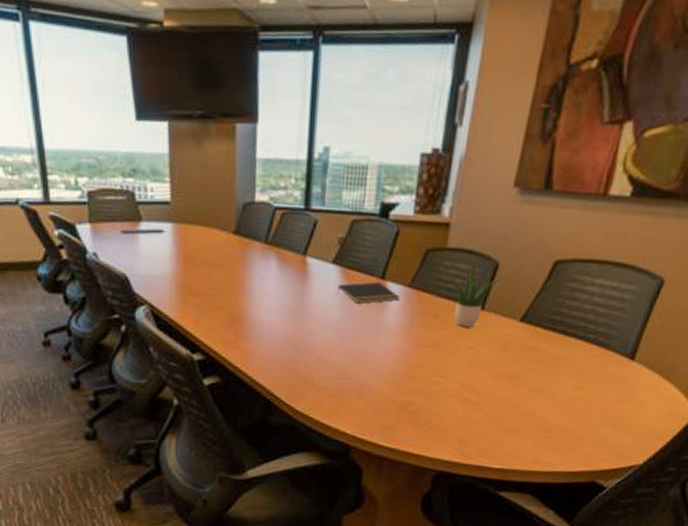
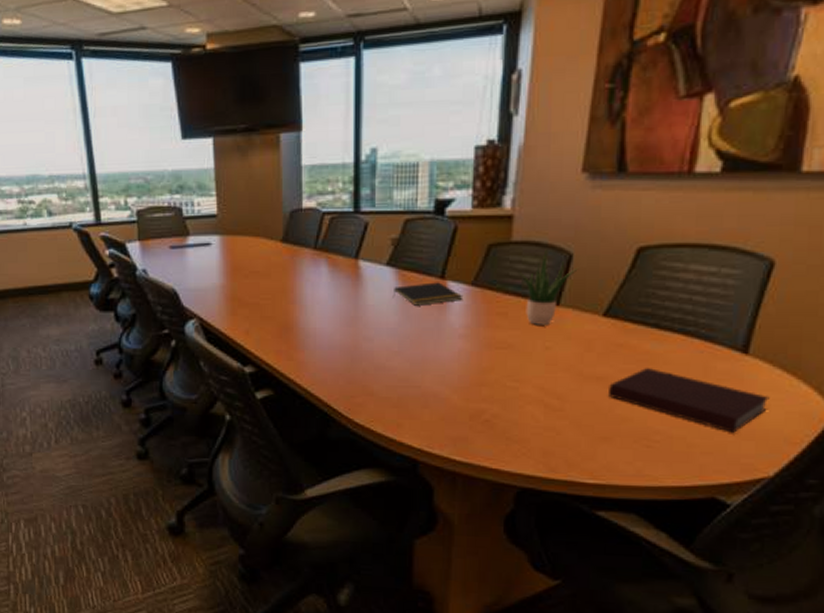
notebook: none [518,369,647,427] -> present [609,368,770,433]

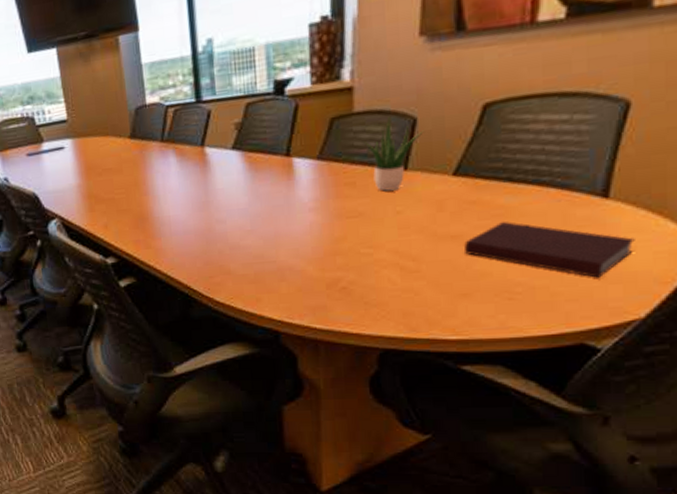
notepad: present [392,282,464,306] -> none [240,160,310,185]

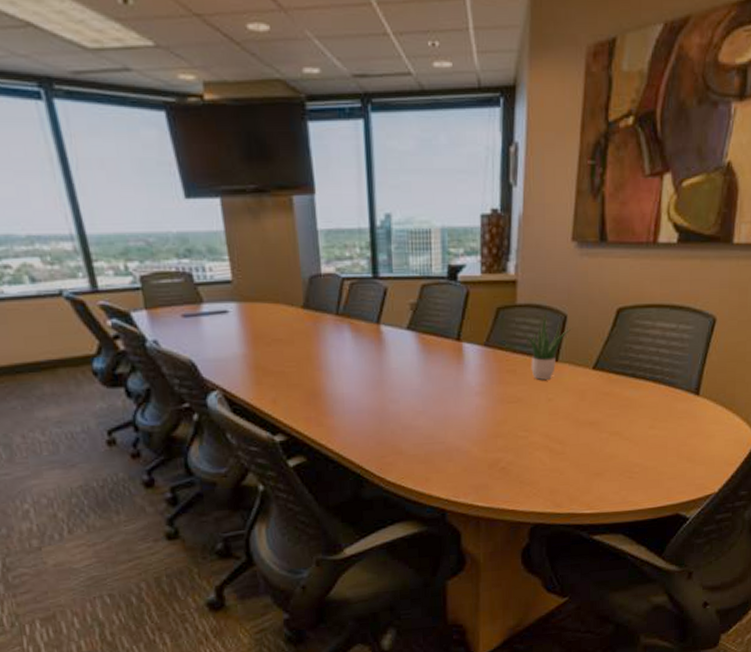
notebook: present [464,222,635,278] -> none [599,412,714,460]

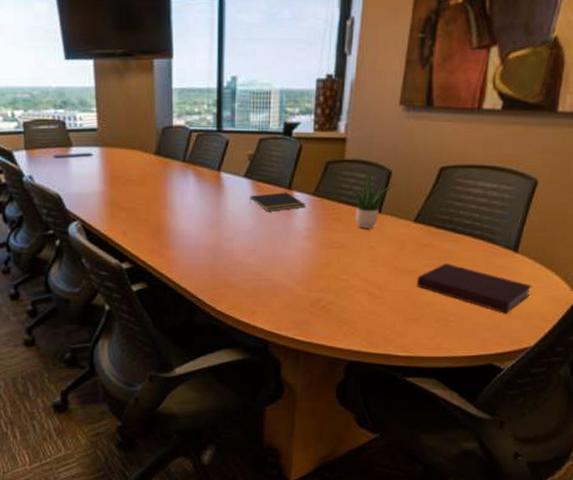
notepad: none [414,344,478,367] -> present [249,192,306,212]
notebook: none [599,412,714,460] -> present [417,264,532,313]

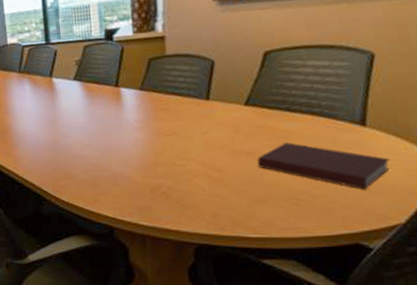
notepad: present [249,192,306,212] -> none [80,89,134,108]
potted plant: present [350,167,396,229] -> none [174,59,220,116]

